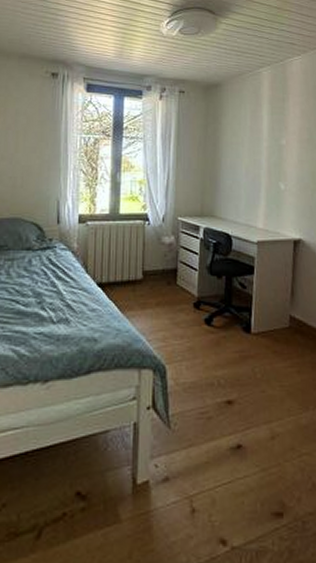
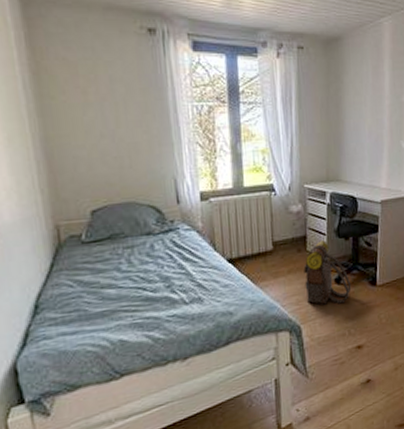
backpack: none [172,276,223,348] -> present [303,240,351,305]

